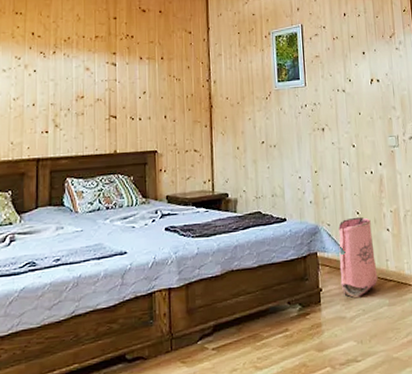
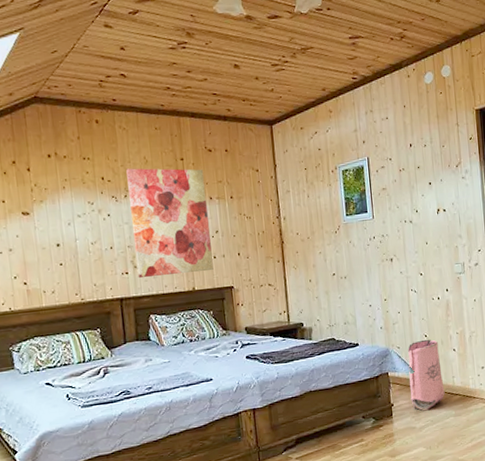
wall art: none [57,25,138,137] -> present [126,168,214,278]

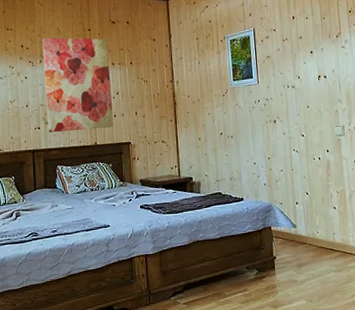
bag: present [408,339,445,411] -> none [290,196,326,265]

